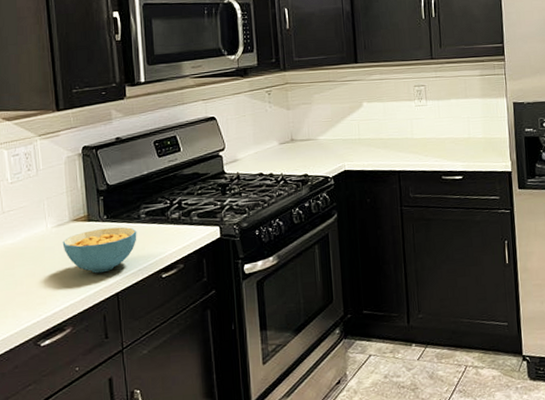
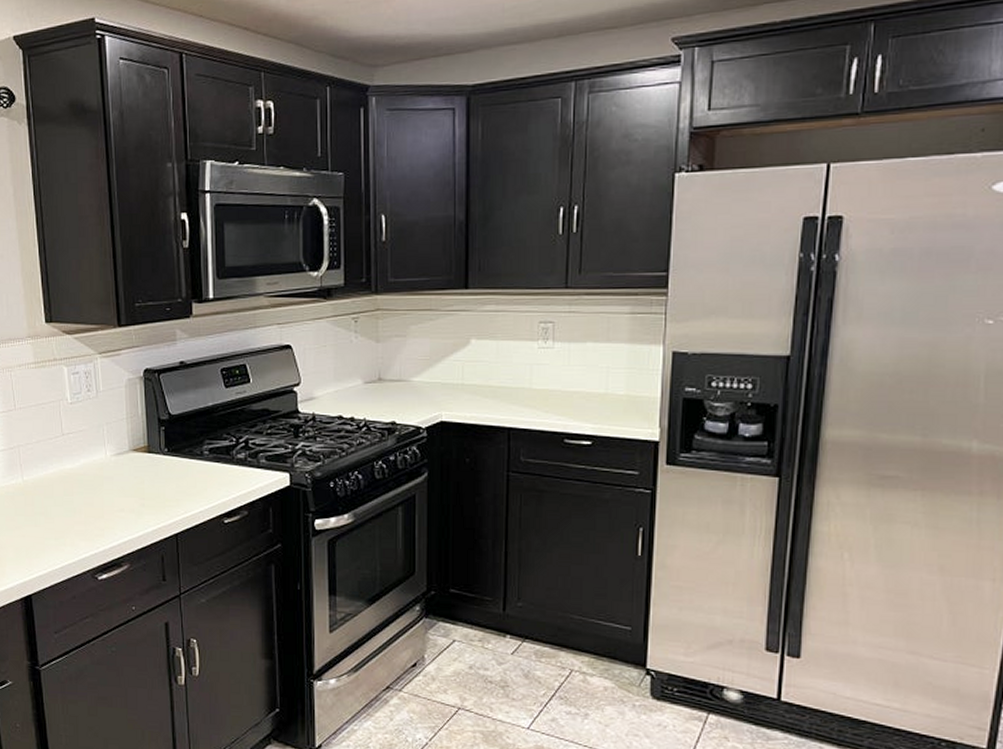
cereal bowl: present [62,226,137,274] -> none [121,462,199,511]

